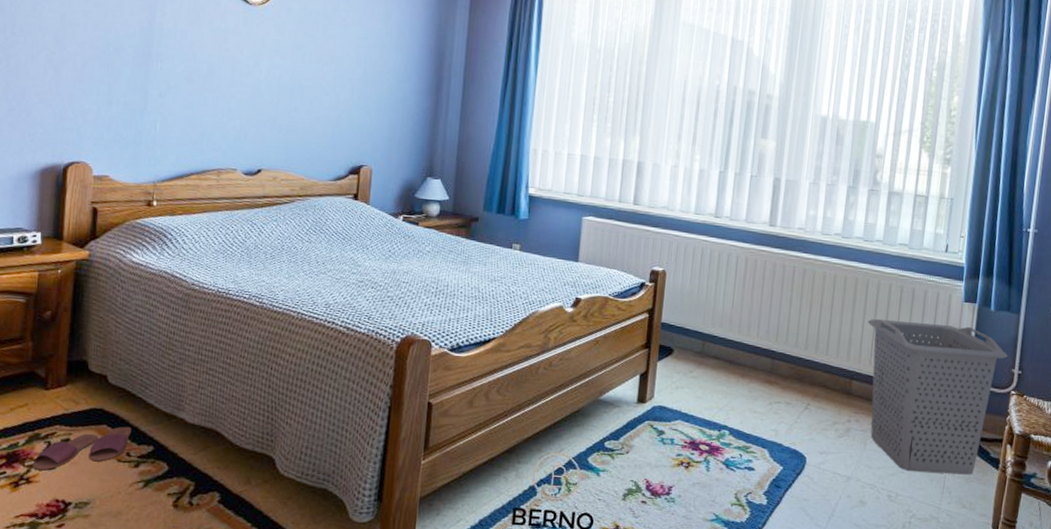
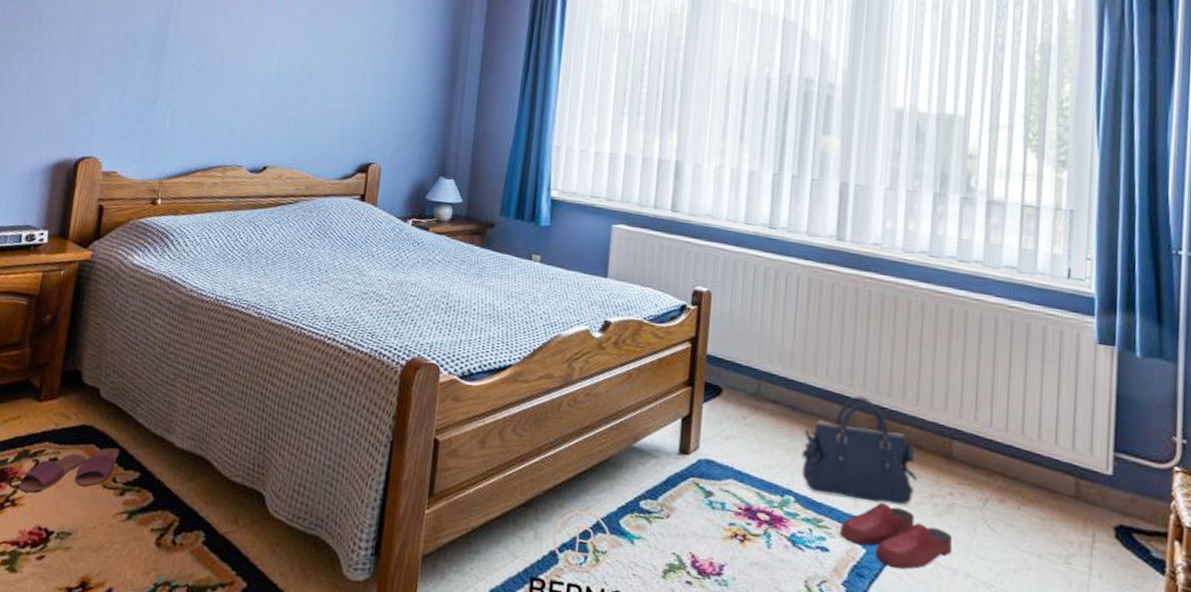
shoulder bag: none [735,350,824,431] -> present [801,396,917,505]
slippers: none [764,431,848,479] -> present [840,503,952,569]
laundry basket: present [868,318,1008,475] -> none [969,360,1165,580]

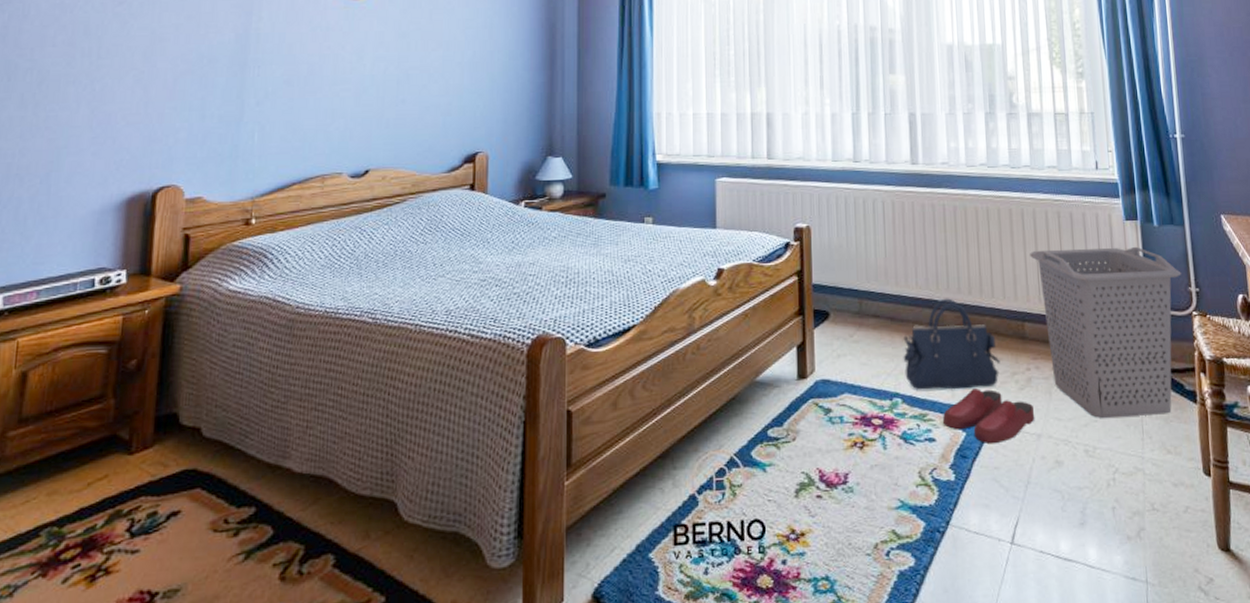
slippers: present [18,447,120,493] -> none [112,487,230,557]
laundry basket: none [969,360,1165,580] -> present [1030,246,1182,418]

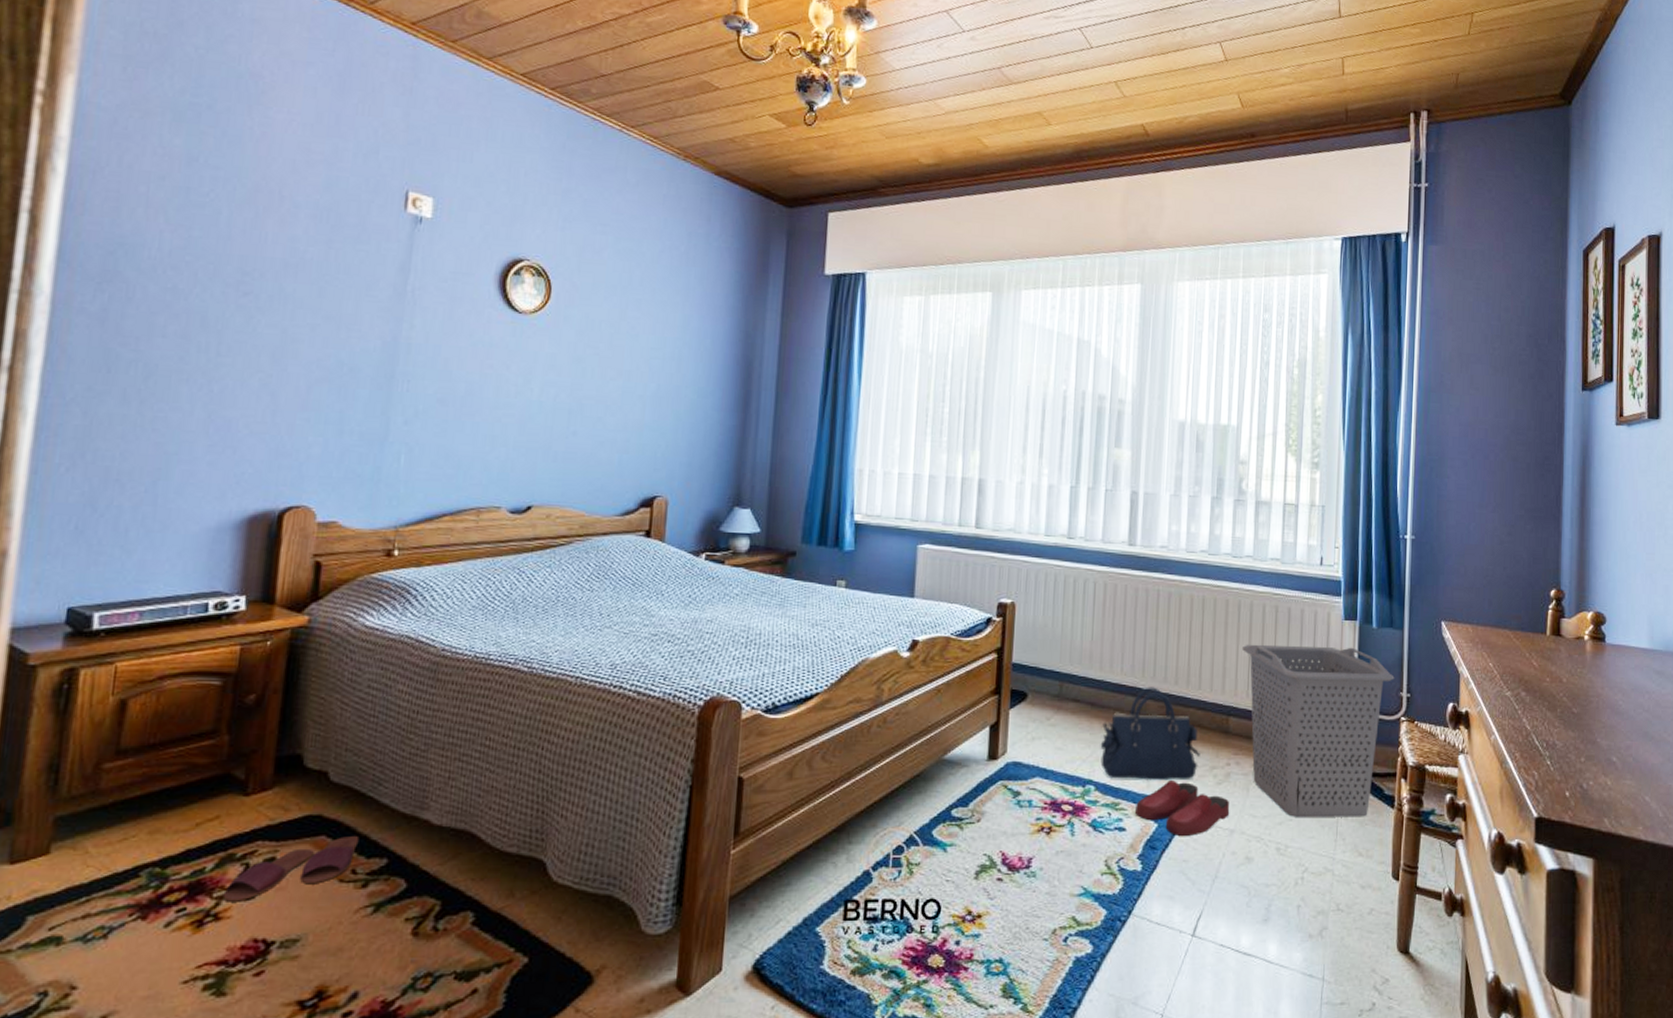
slippers: none [112,487,230,557] -> present [222,836,359,902]

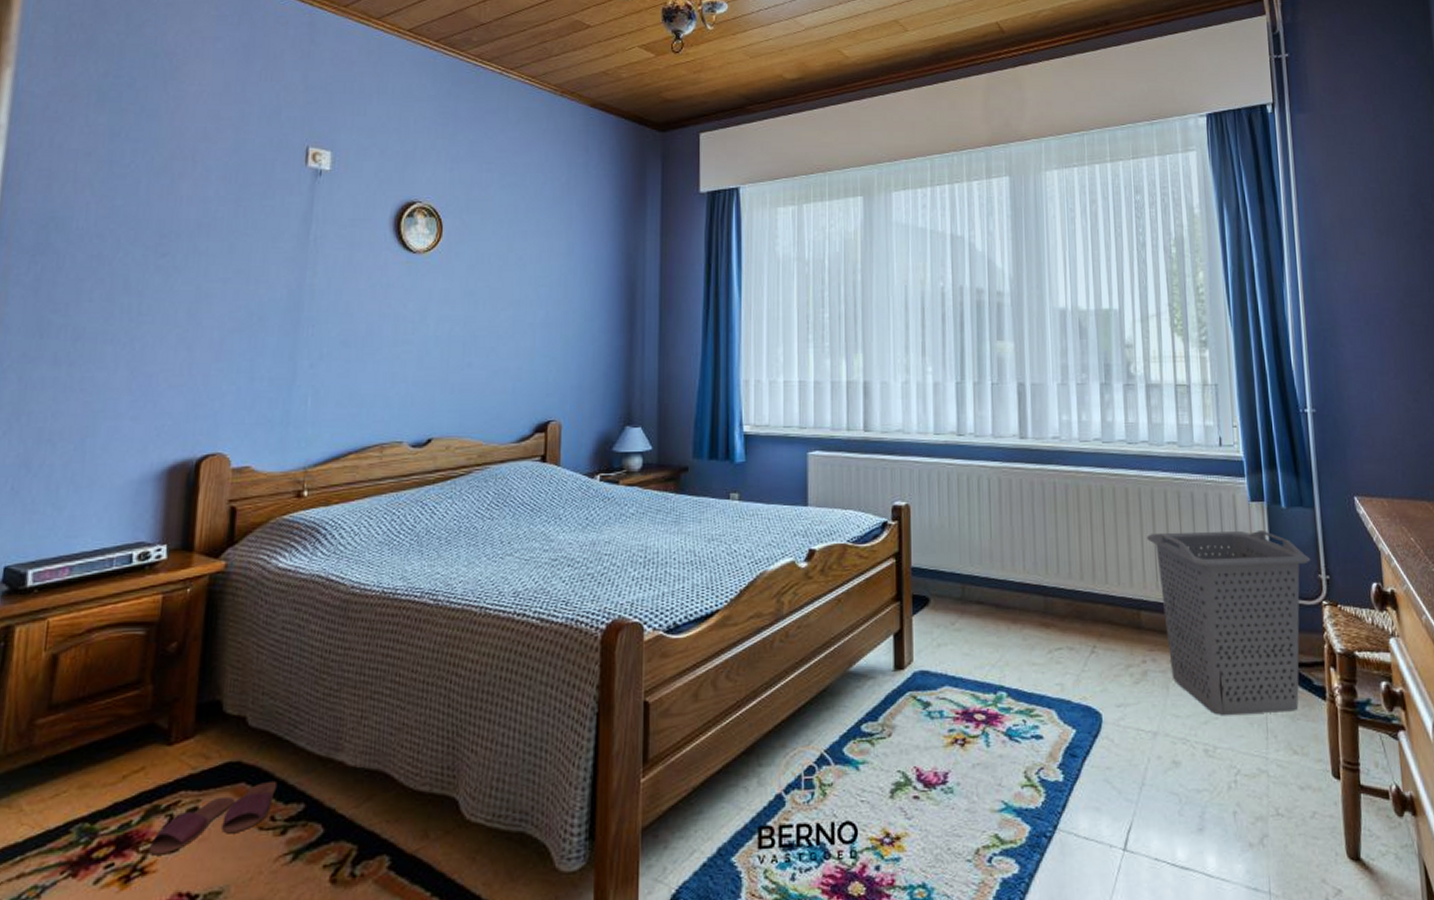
shoulder bag: present [1100,687,1200,780] -> none [1008,584,1114,683]
slippers: present [1136,781,1229,836] -> none [1051,682,1150,741]

